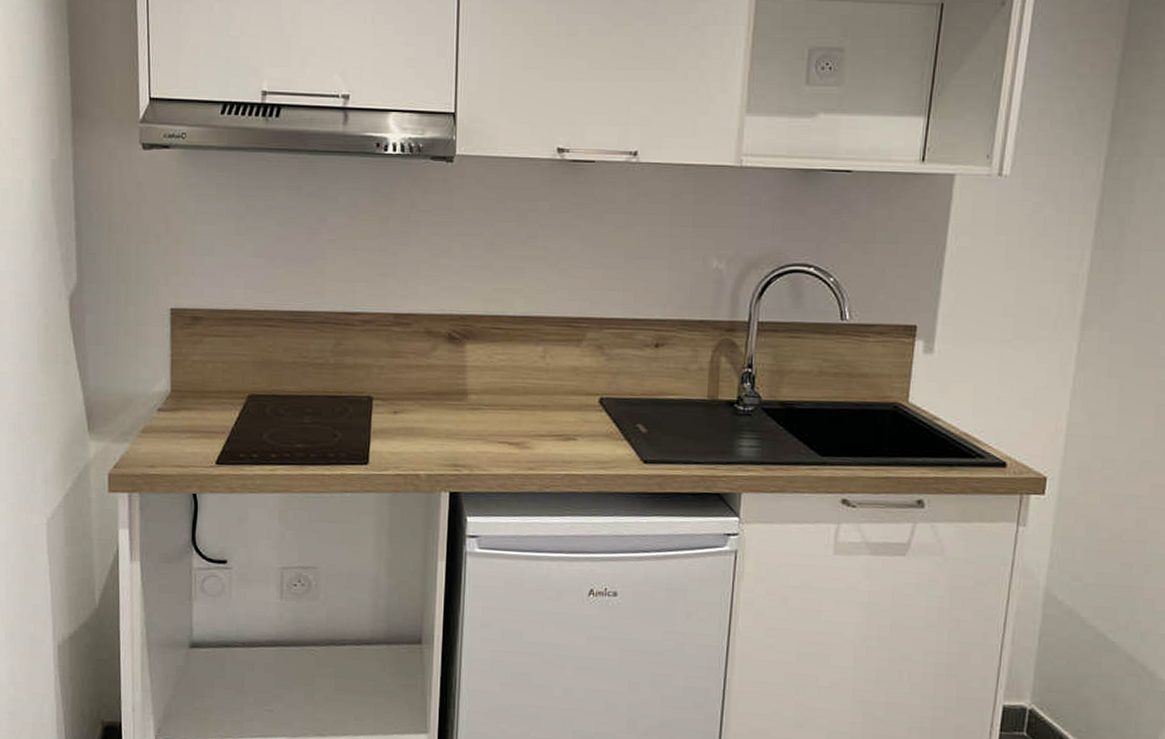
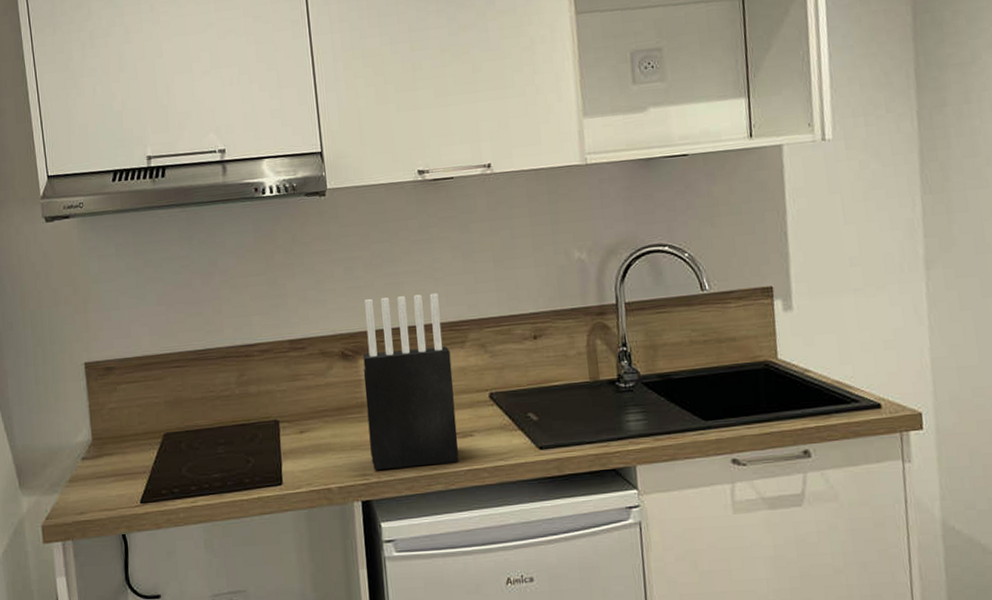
knife block: none [466,281,565,465] -> present [363,293,459,470]

